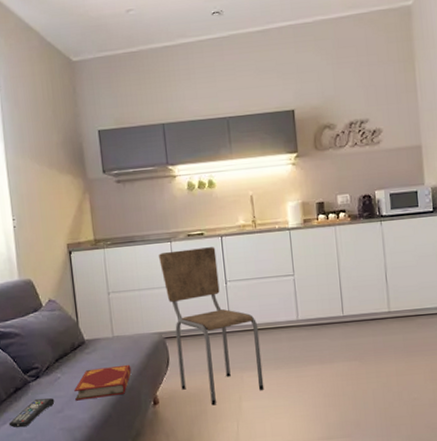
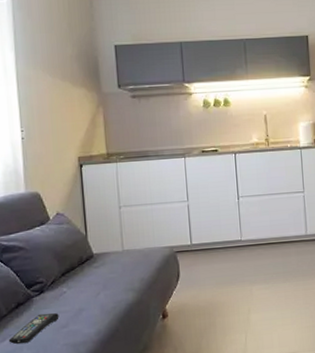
hardback book: present [74,364,132,401] -> none [80,278,141,316]
dining chair: present [159,247,264,406] -> none [172,163,273,318]

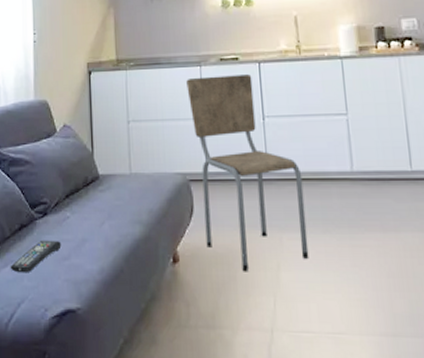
dining chair: none [172,163,273,318] -> present [186,74,309,272]

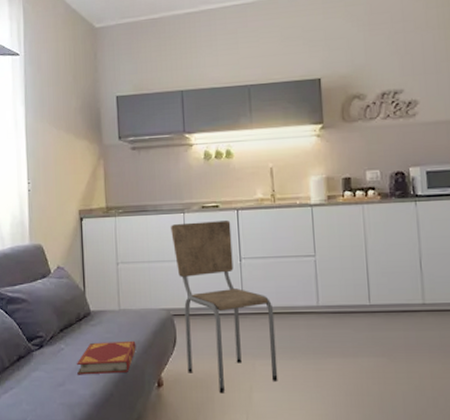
remote control: present [10,240,62,272] -> none [9,369,57,397]
hardback book: none [84,209,149,248] -> present [77,340,136,375]

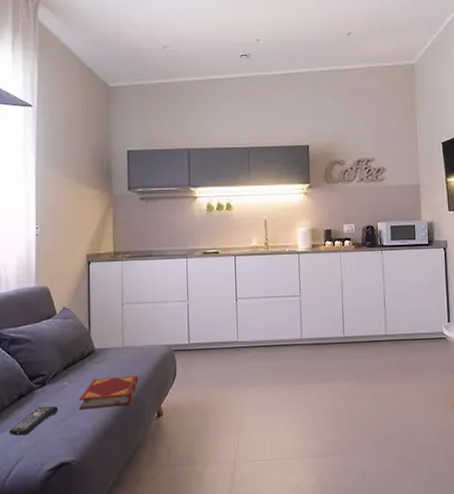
remote control: none [9,369,57,397] -> present [8,406,58,435]
dining chair: present [171,221,278,394] -> none [175,265,266,420]

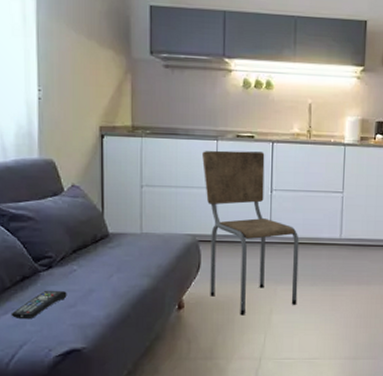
hardback book: present [79,375,138,410] -> none [91,264,158,297]
dining chair: none [175,265,266,420] -> present [202,150,299,316]

